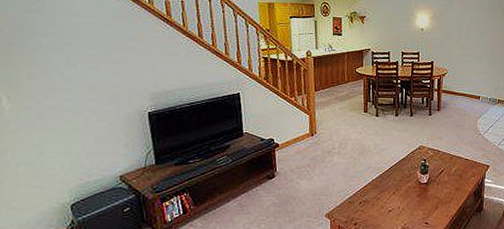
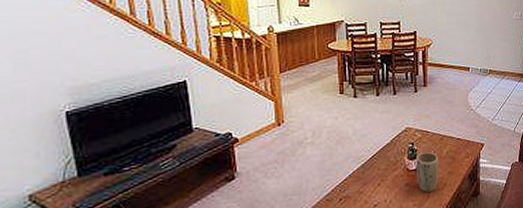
plant pot: none [426,169,448,204] -> present [416,152,439,192]

